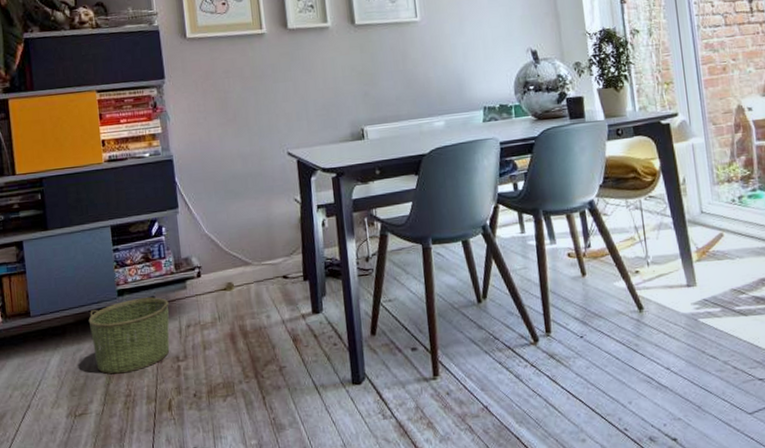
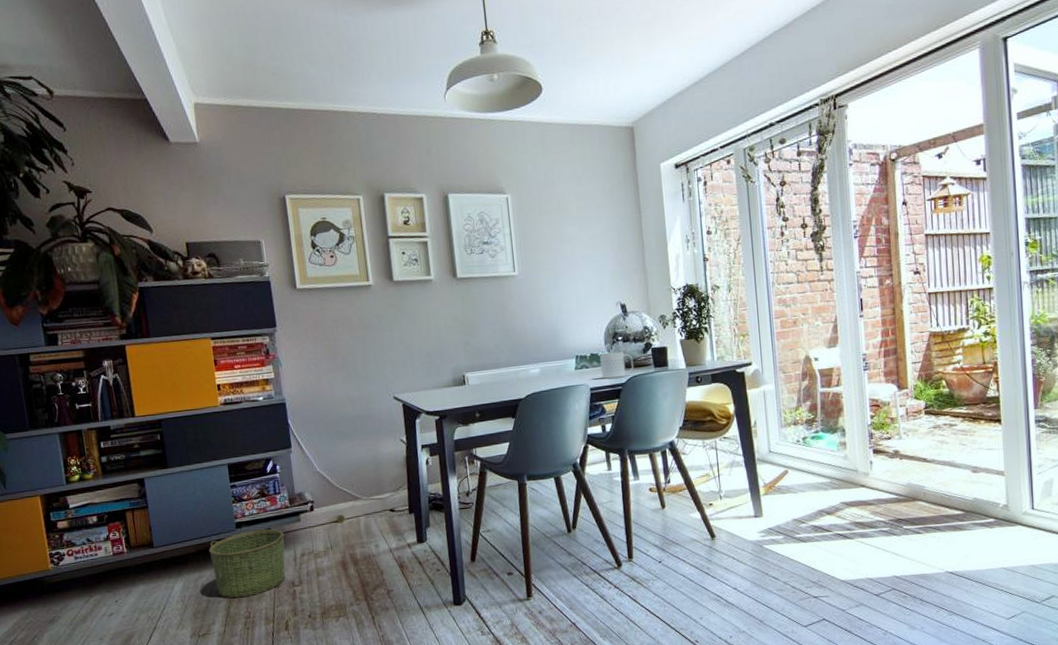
mug: none [510,101,548,132] -> present [600,351,634,379]

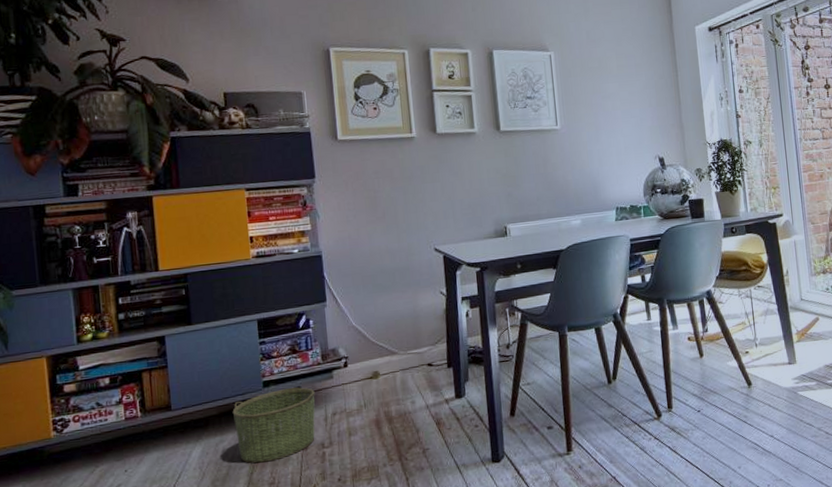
mug: present [600,351,634,379] -> none [639,203,672,230]

